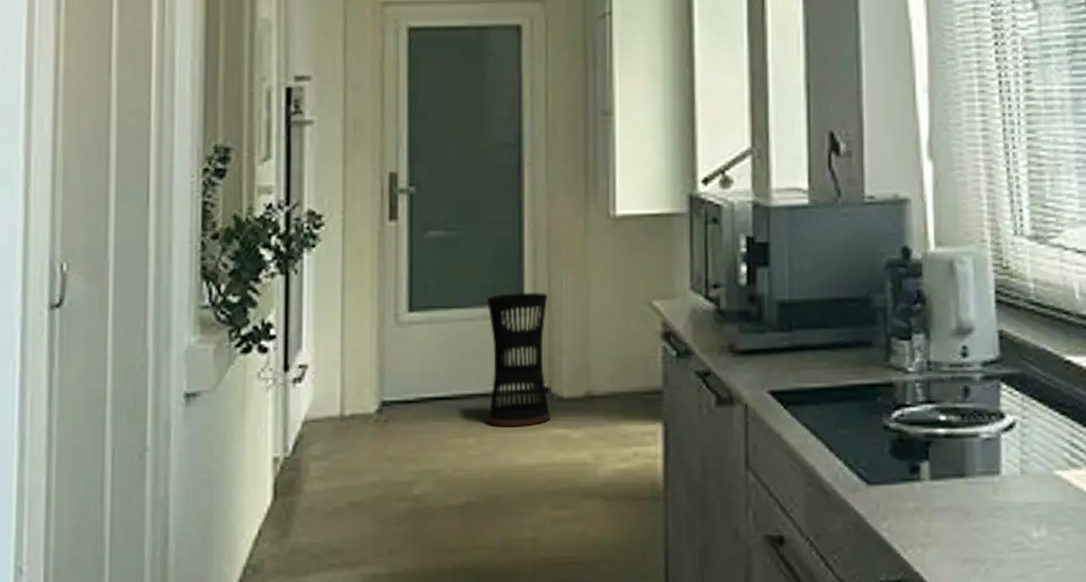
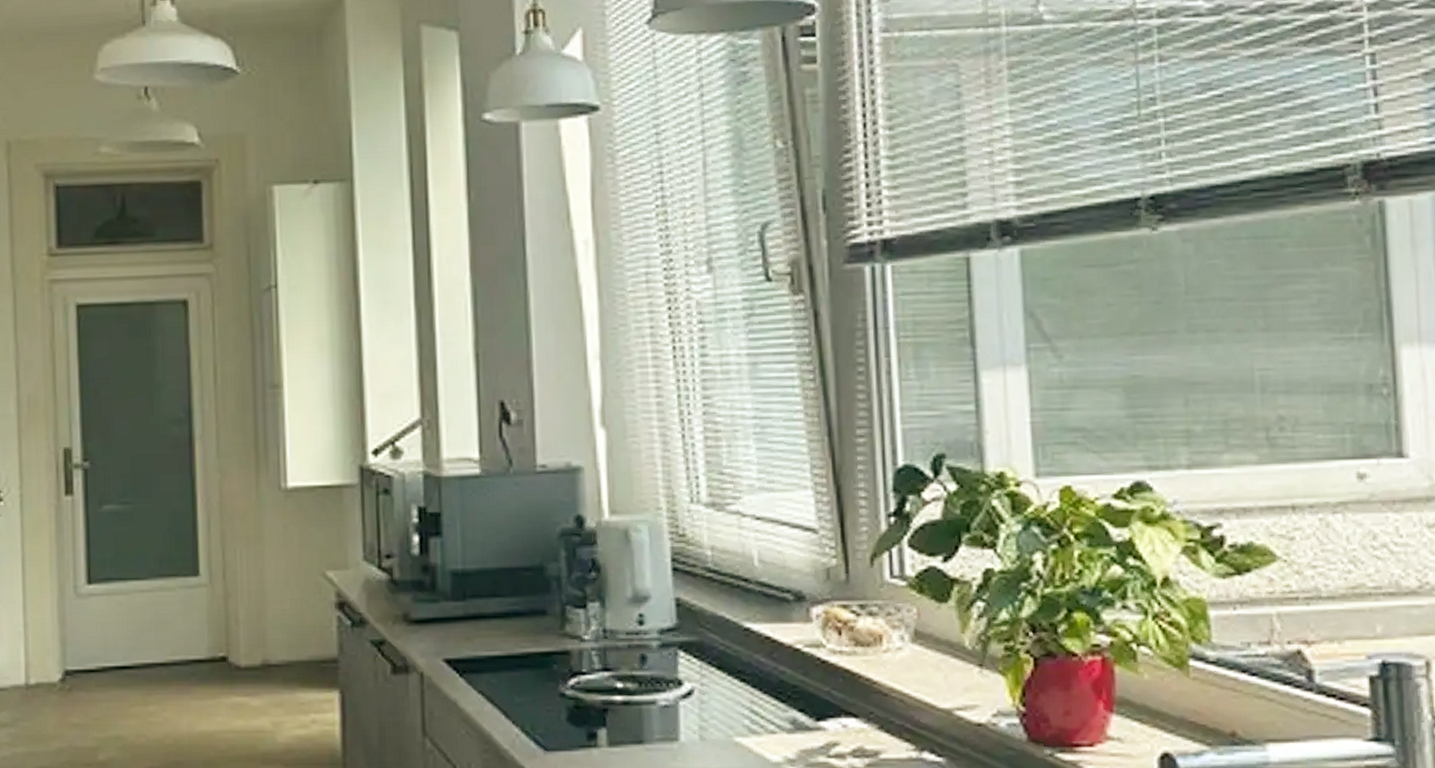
umbrella stand: present [486,292,551,427] -> none [162,564,230,695]

